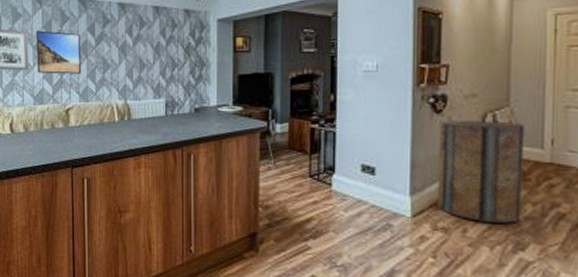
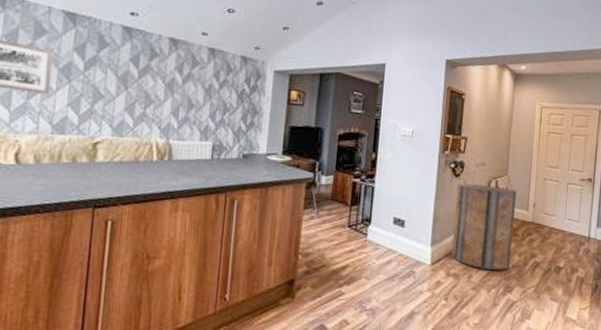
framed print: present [36,30,82,74] -> none [61,52,121,106]

